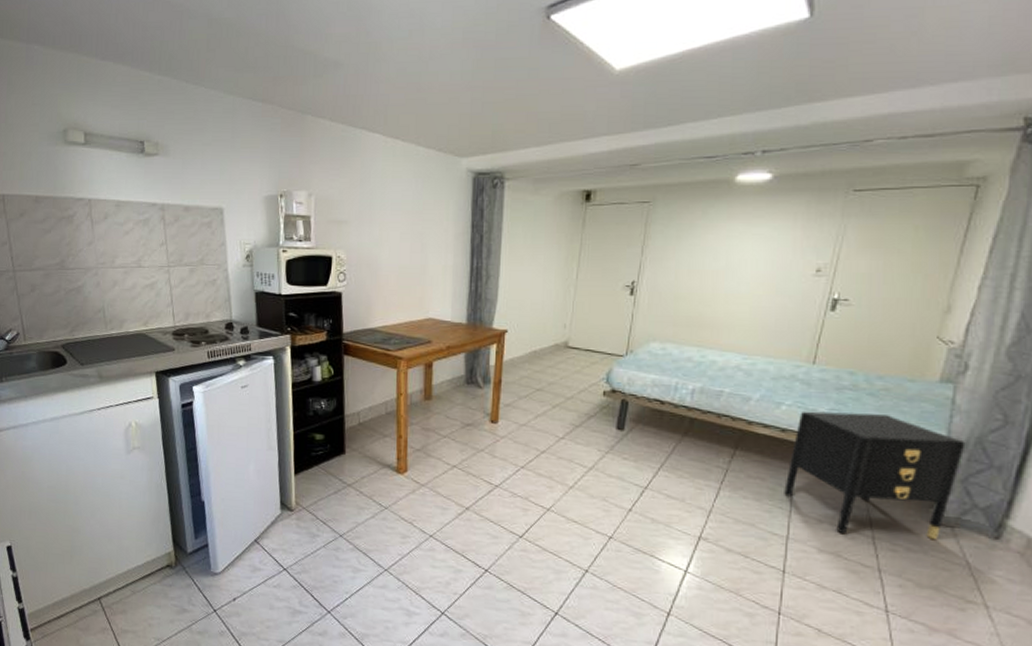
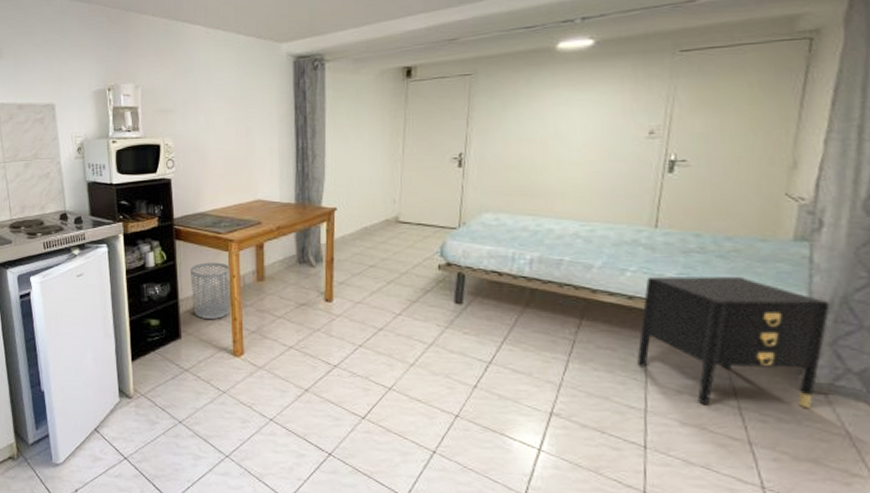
waste bin: none [357,379,399,437] -> present [190,262,231,320]

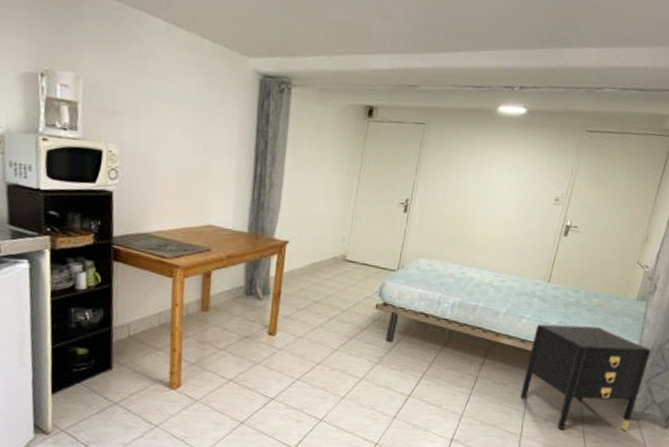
waste bin: present [190,262,231,320] -> none [127,288,174,350]

